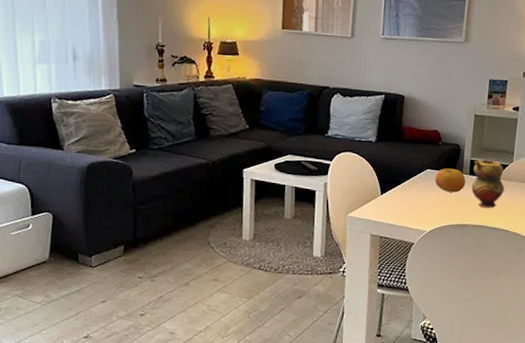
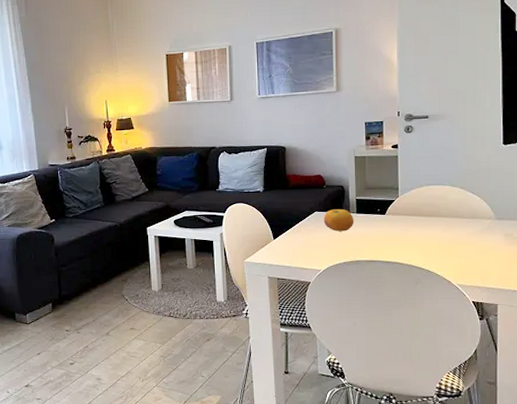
teapot: present [471,159,505,208] -> none [360,197,393,243]

